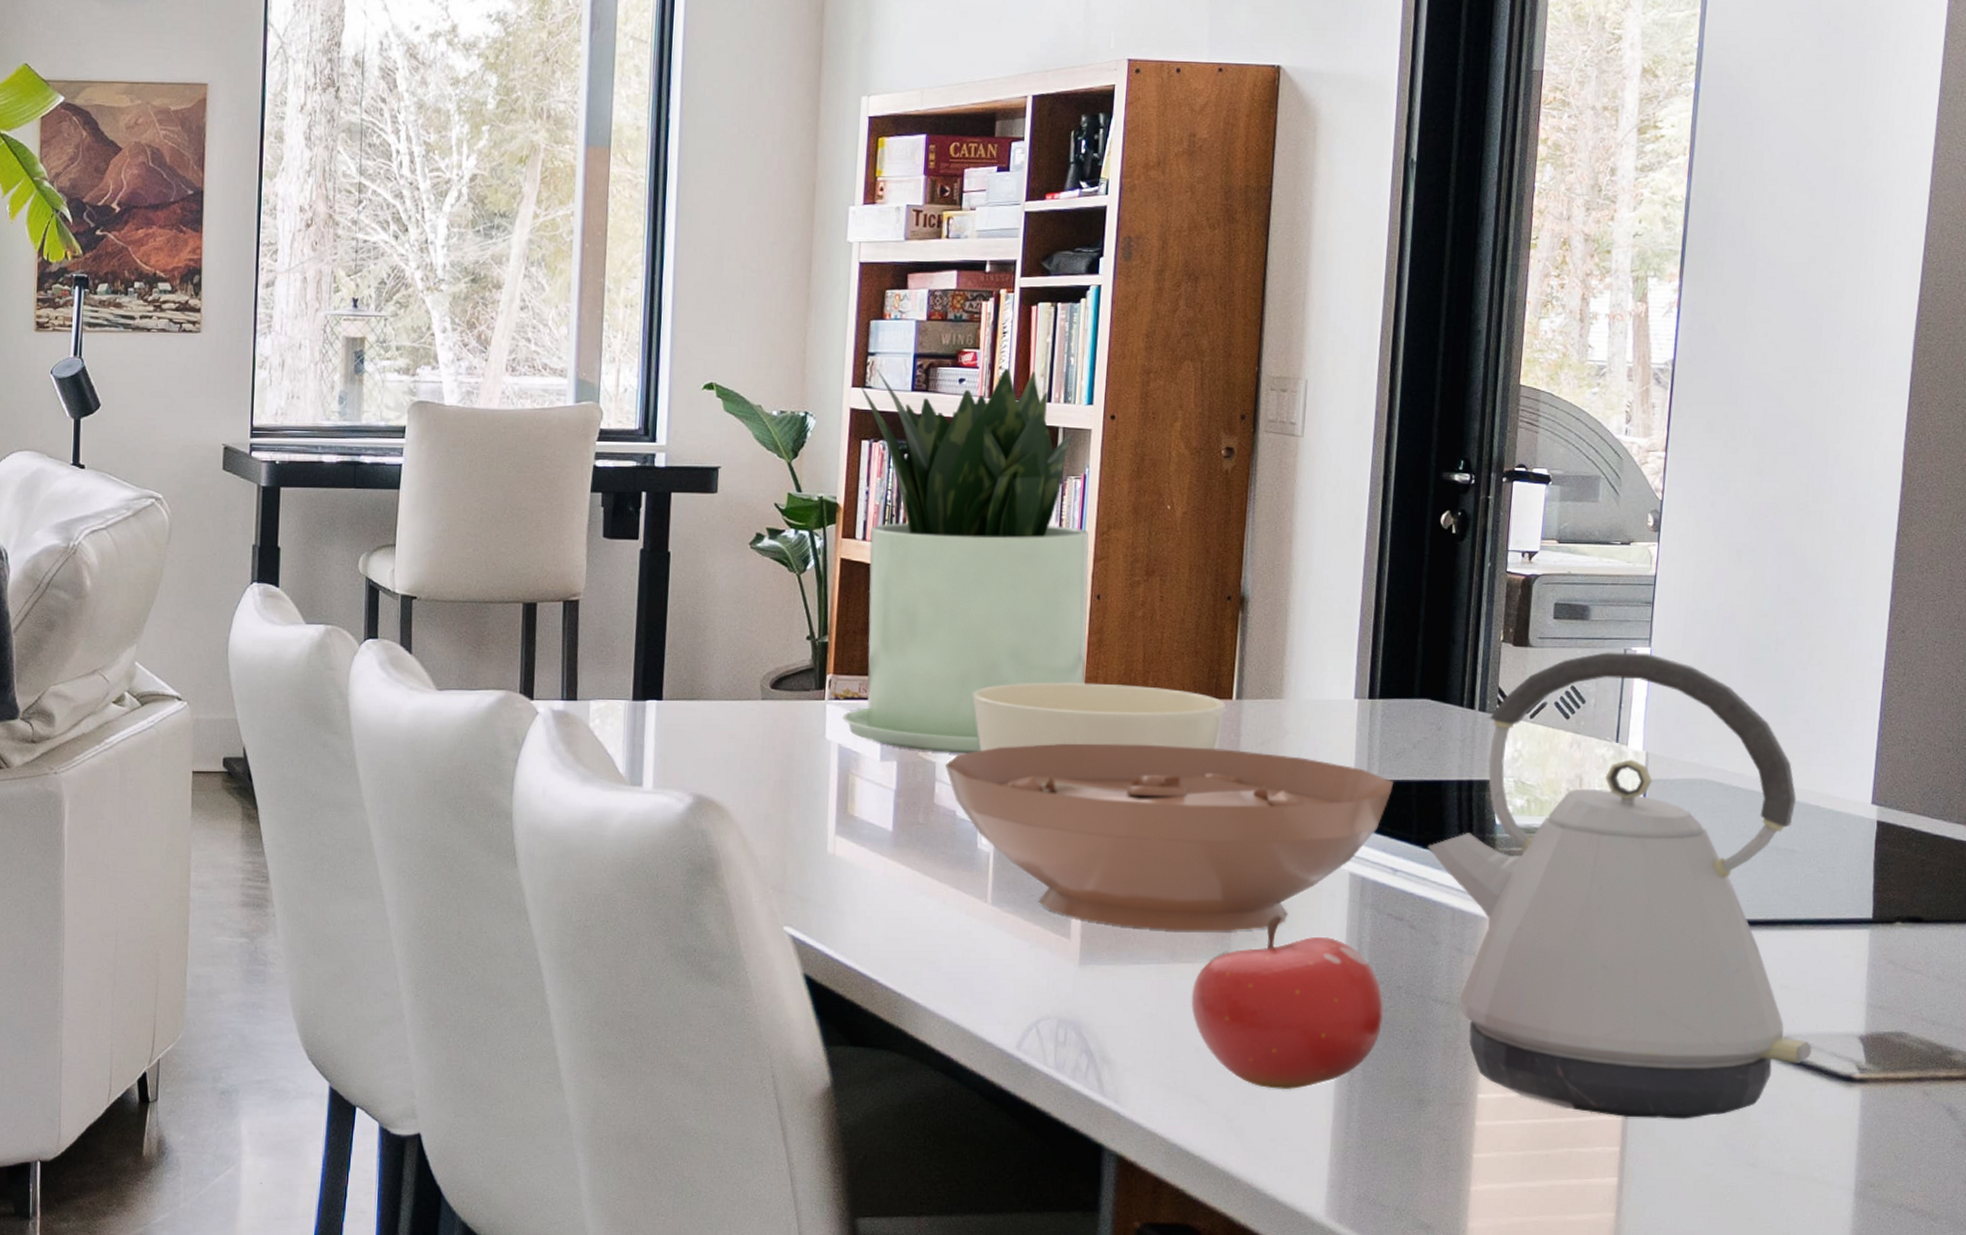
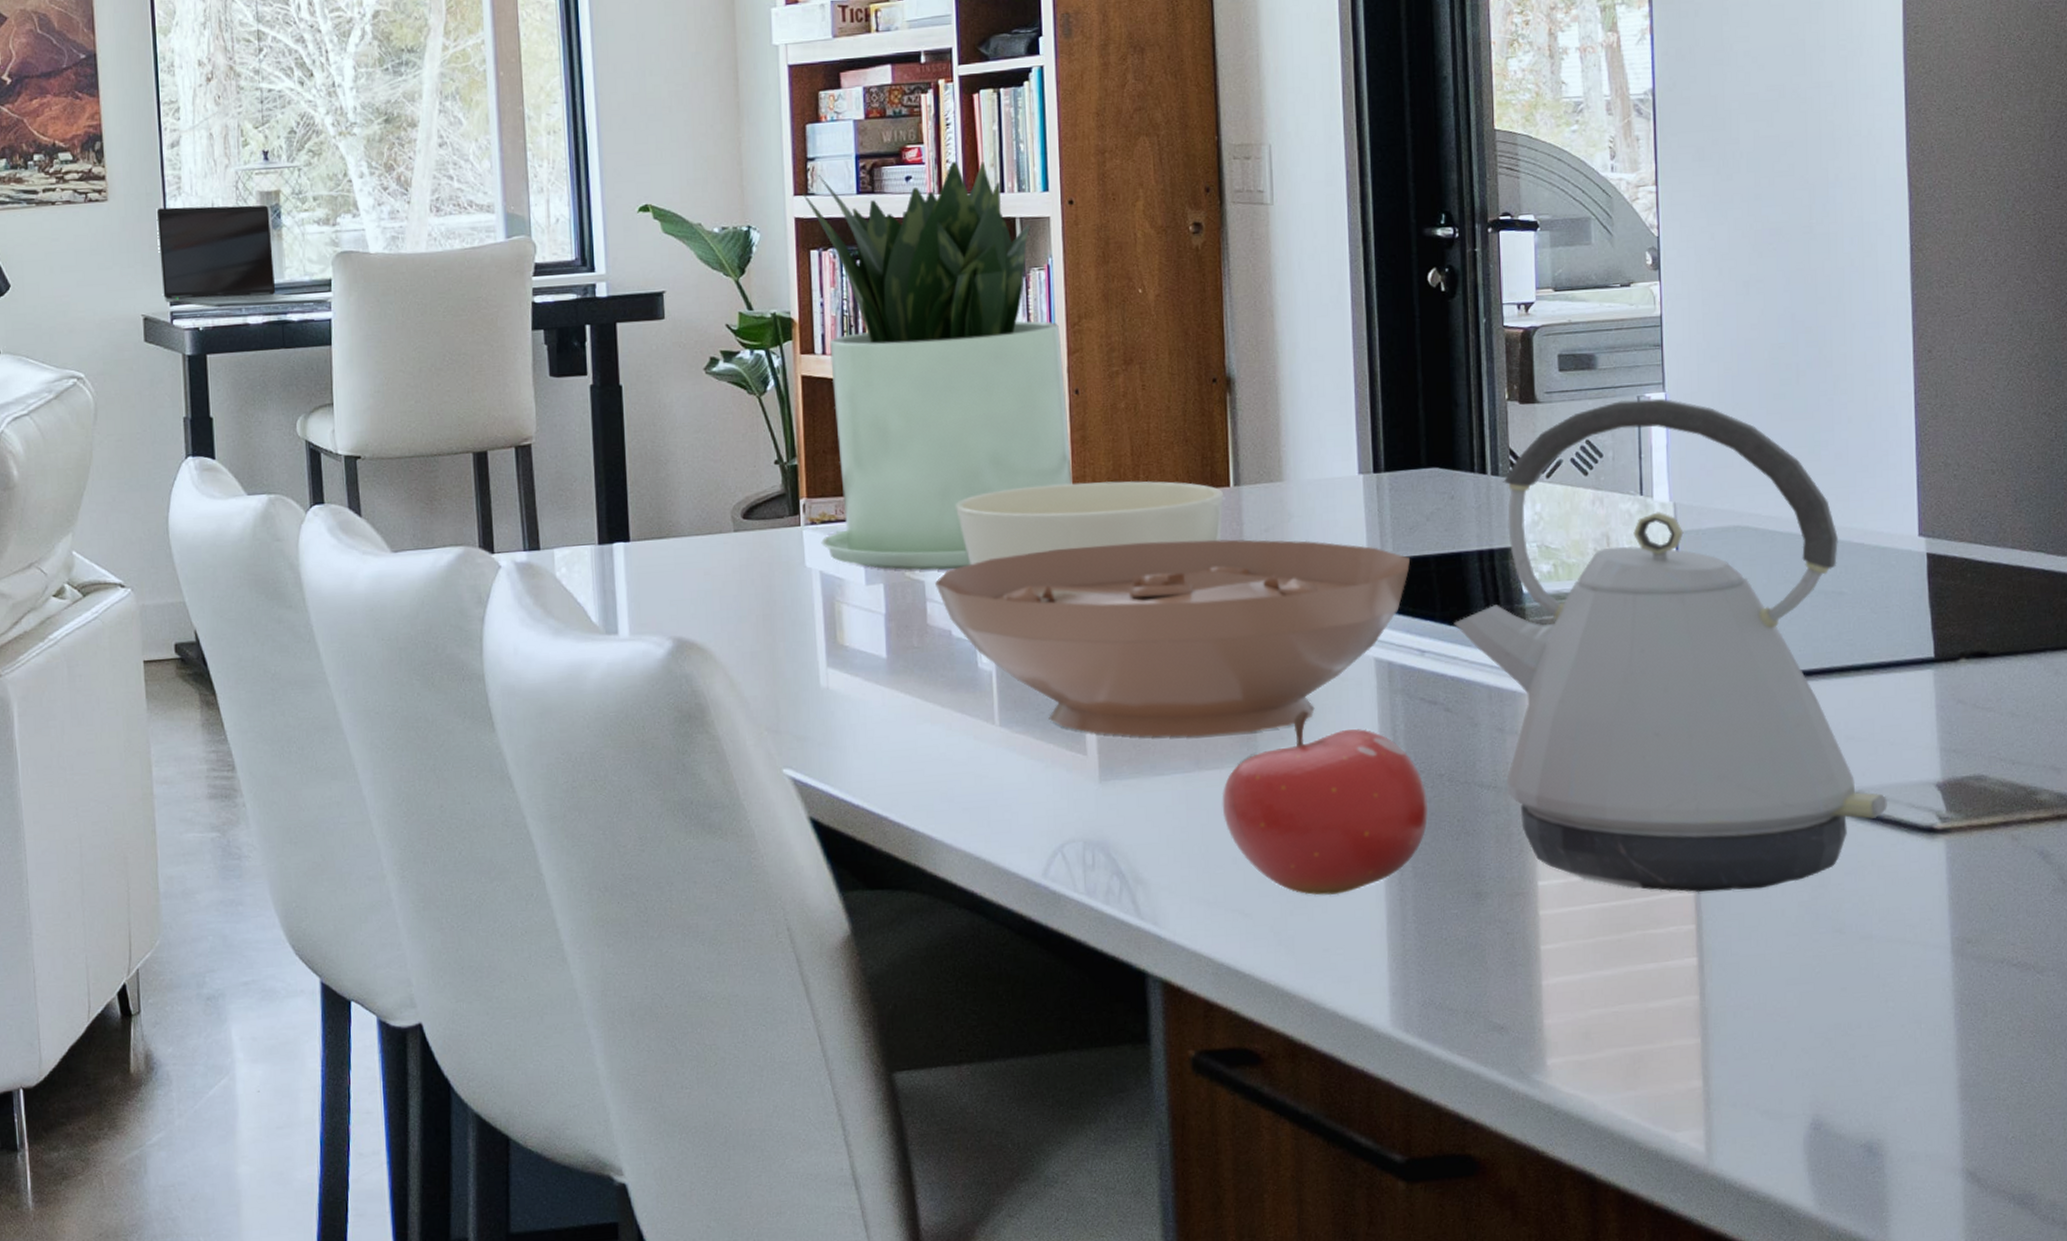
laptop: none [244,344,401,449] -> present [156,205,328,308]

